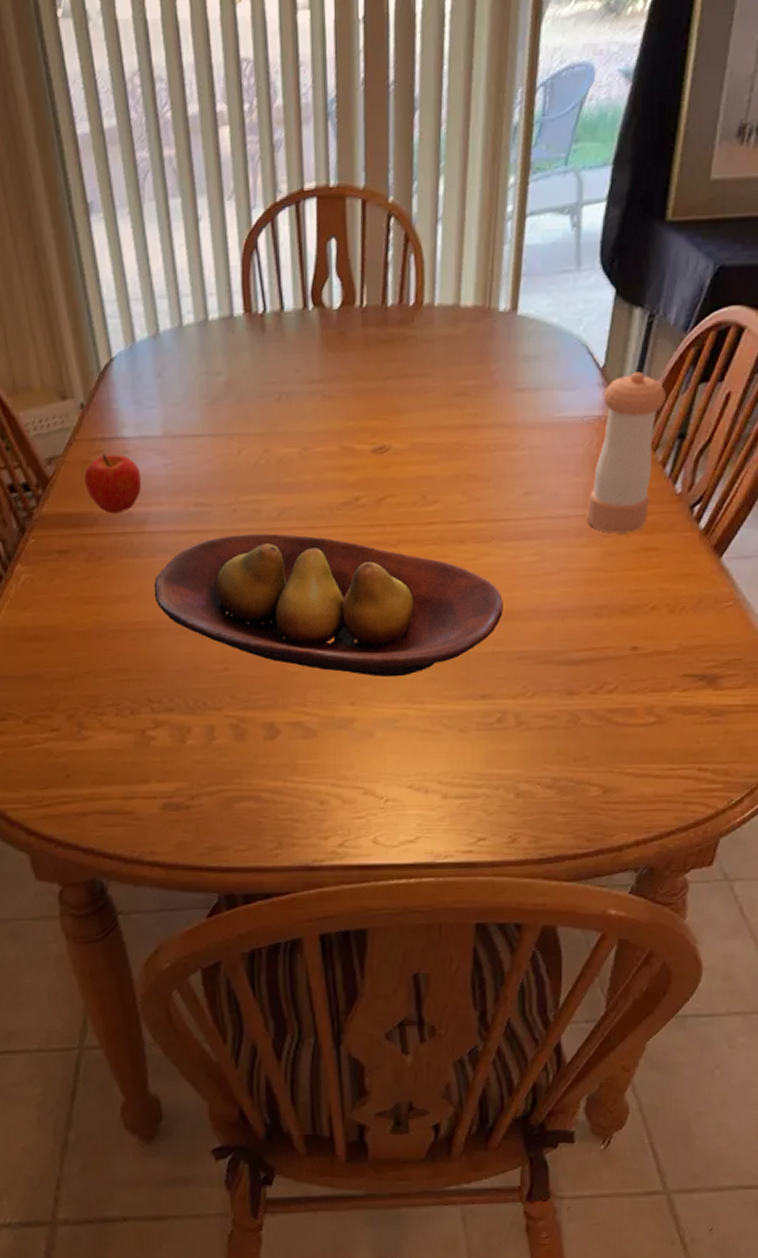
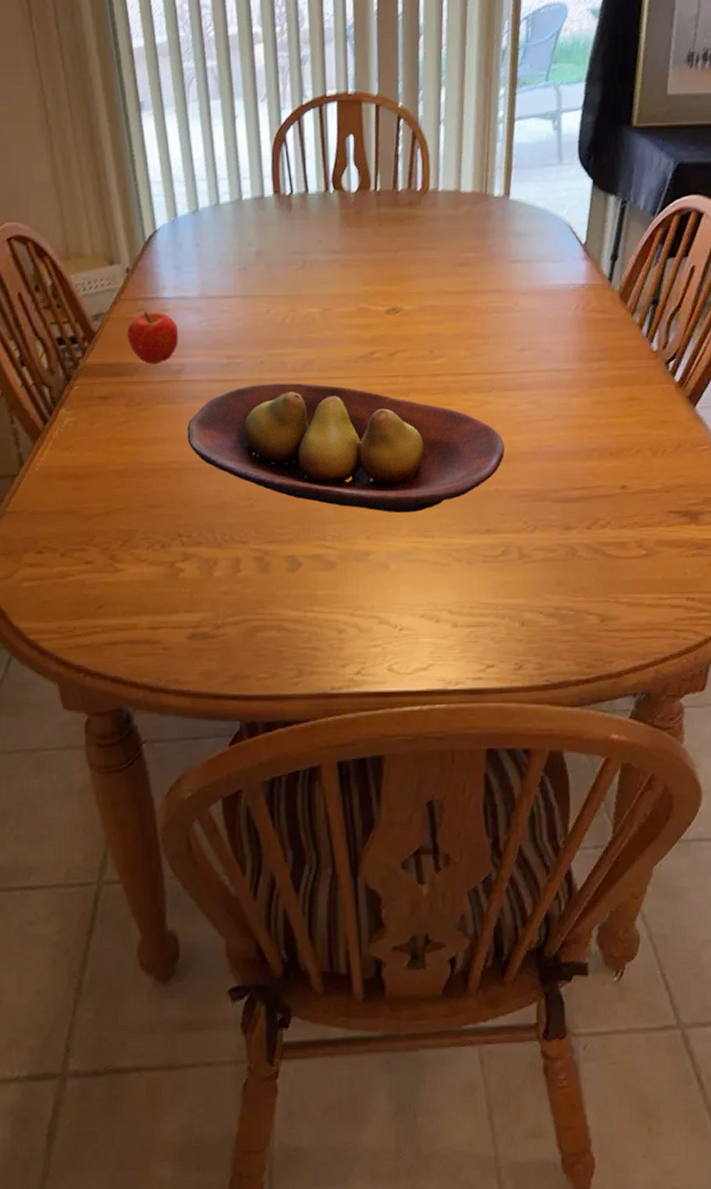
pepper shaker: present [587,372,665,534] -> none [576,248,639,385]

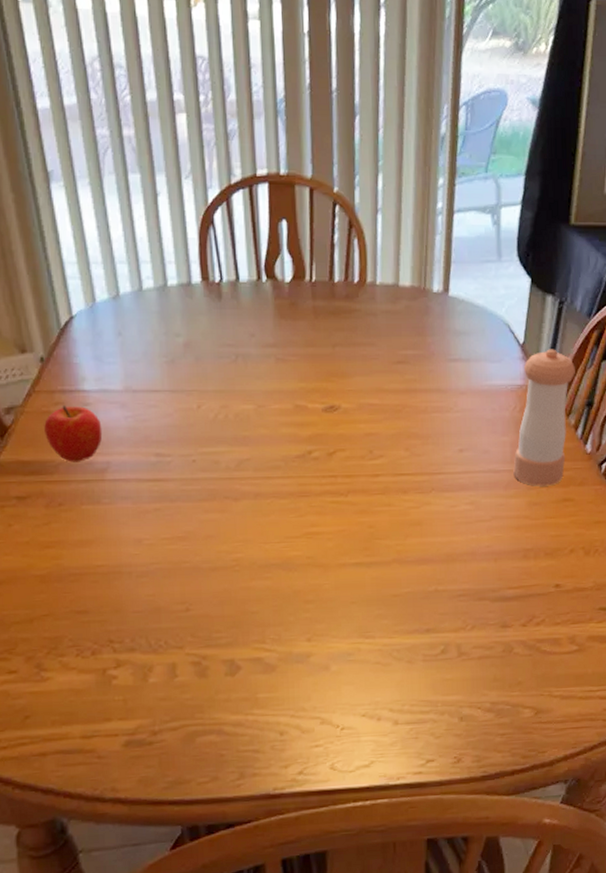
fruit bowl: present [187,383,505,513] -> none [115,483,444,615]
pepper shaker: none [576,248,639,385] -> present [513,349,575,486]

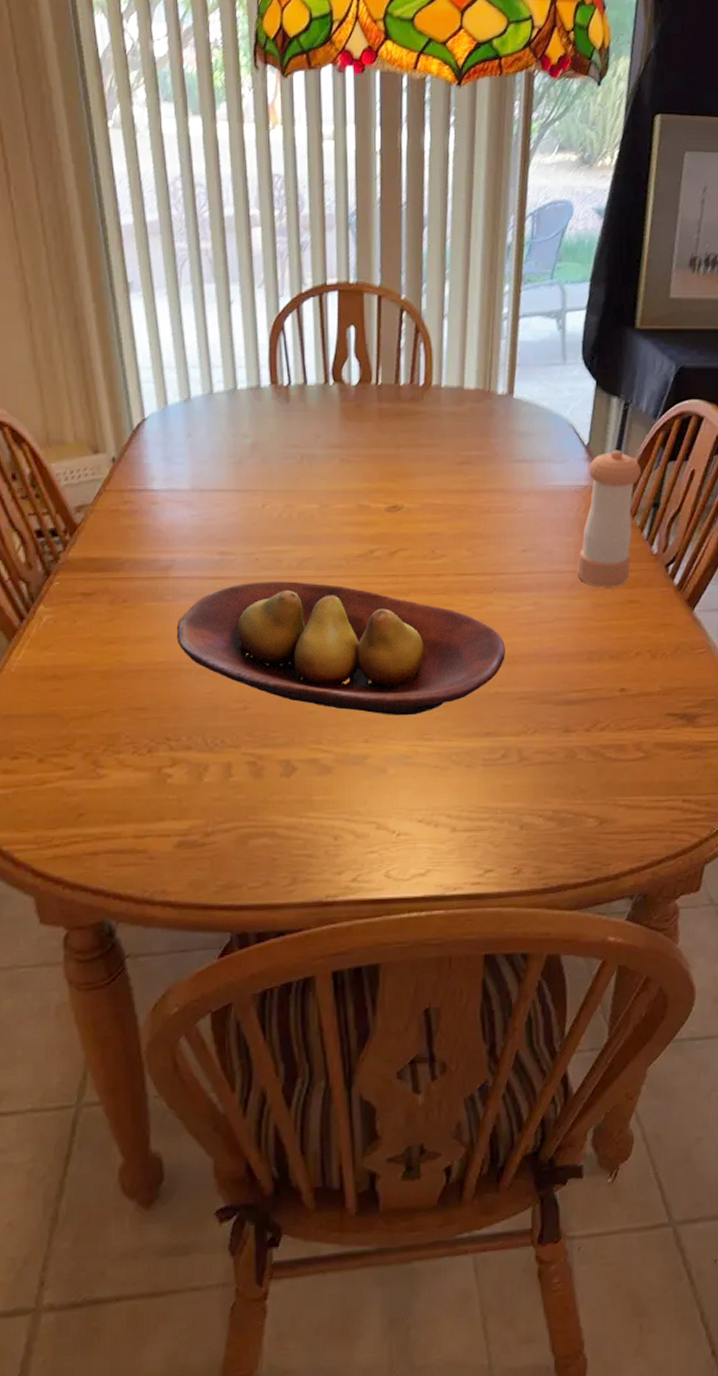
fruit: present [44,405,103,462] -> none [113,504,169,560]
fruit bowl: none [115,483,444,615] -> present [176,581,505,716]

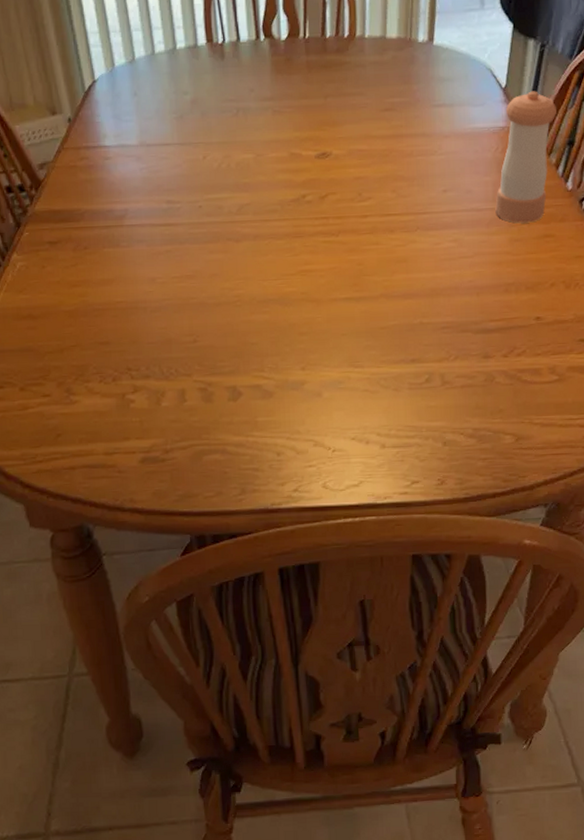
fruit bowl: present [176,581,505,716] -> none [132,226,428,346]

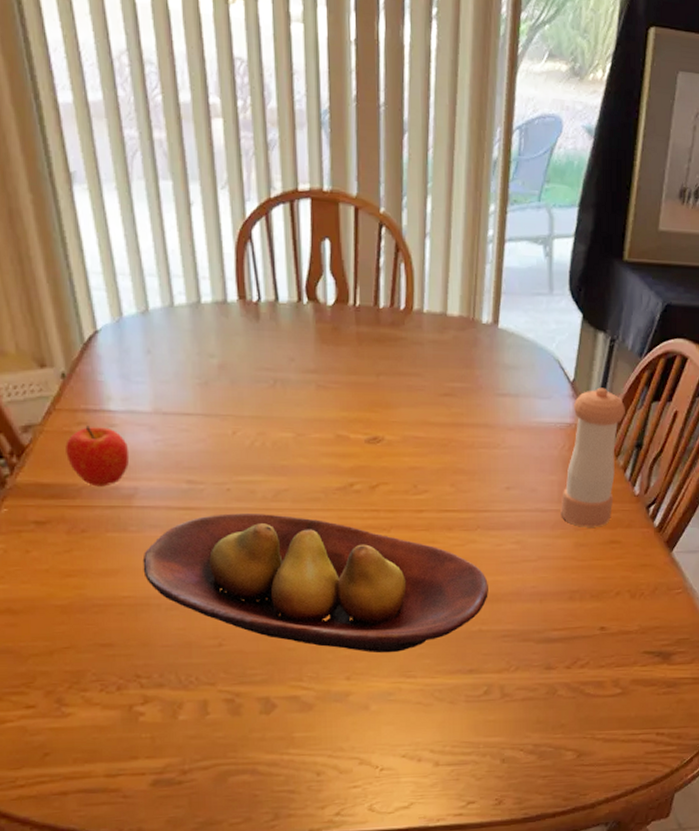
fruit: none [71,160,121,210] -> present [65,425,130,487]
fruit bowl: none [132,226,428,346] -> present [142,513,488,653]

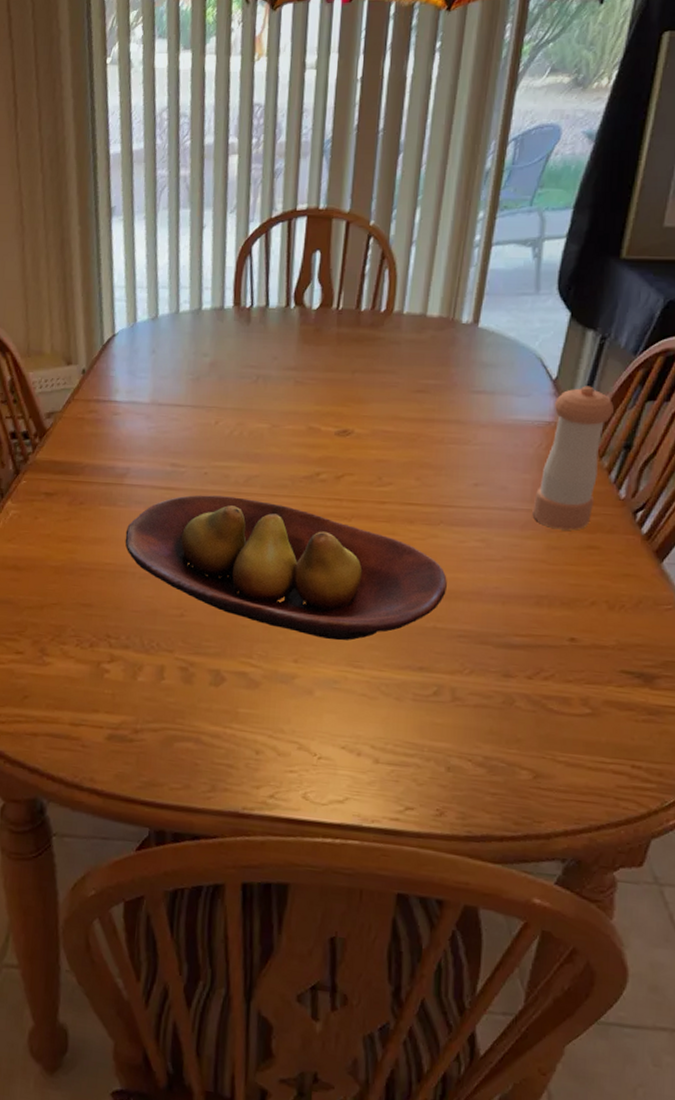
fruit: present [65,425,130,487] -> none [77,413,127,466]

